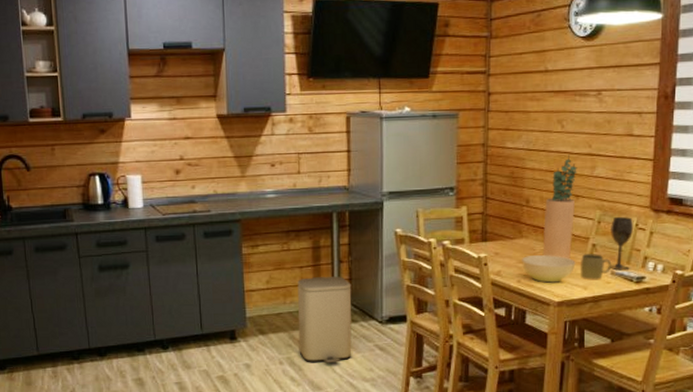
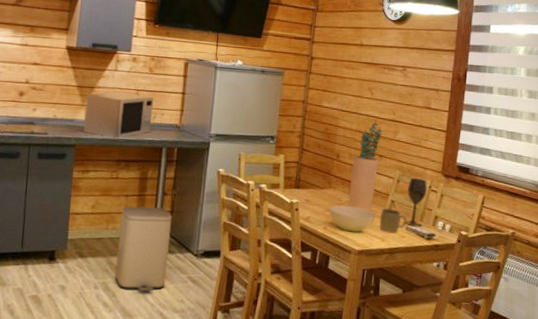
microwave: none [245,157,318,208] -> present [83,91,154,139]

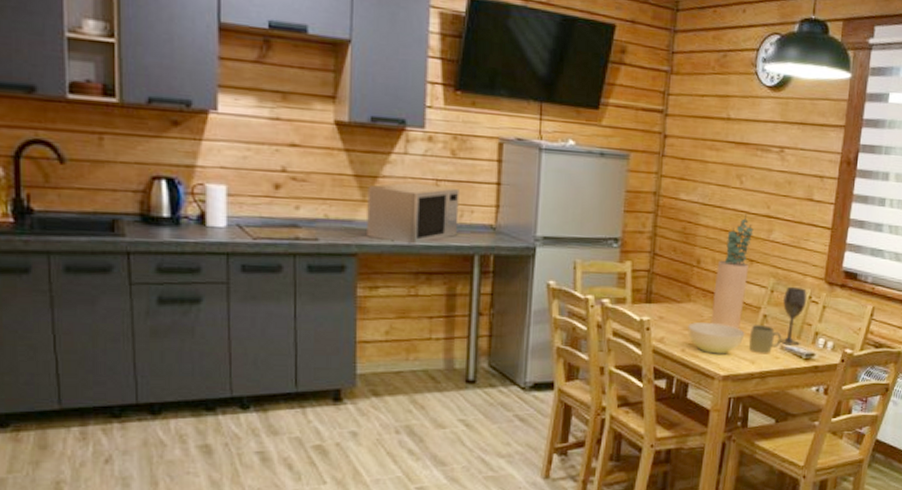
pedal bin: present [115,206,172,291] -> none [421,330,491,434]

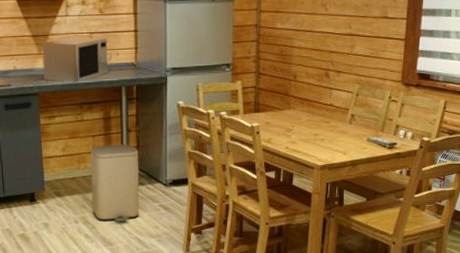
pedal bin: none [421,330,491,434] -> present [90,144,140,222]
bowl: present [688,322,745,354] -> none [290,124,337,149]
vase: present [710,214,754,330] -> none [308,35,339,128]
mug: present [748,325,782,354] -> none [340,123,368,147]
wine glass: present [780,286,808,346] -> none [367,89,388,138]

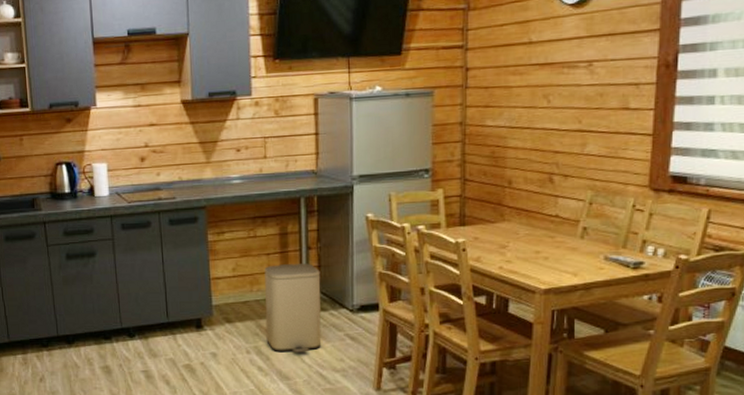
microwave: present [42,36,108,83] -> none [210,141,285,194]

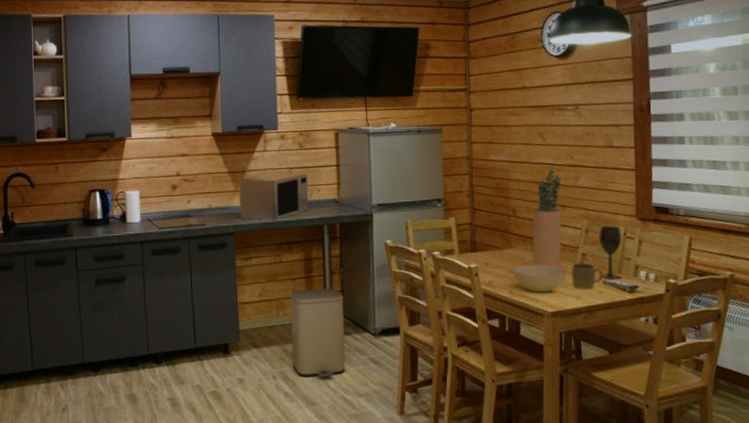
microwave: none [210,141,285,194] -> present [239,172,309,221]
bowl: none [504,239,564,269] -> present [512,265,567,293]
vase: none [527,131,566,244] -> present [532,166,562,269]
mug: none [569,237,605,266] -> present [571,263,603,290]
wine glass: none [604,197,631,256] -> present [599,225,623,280]

